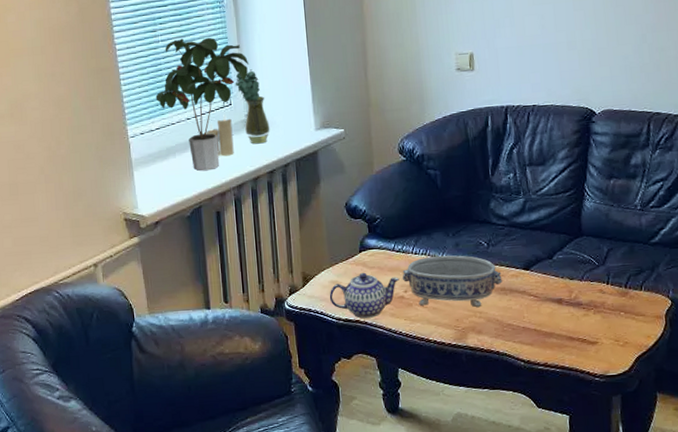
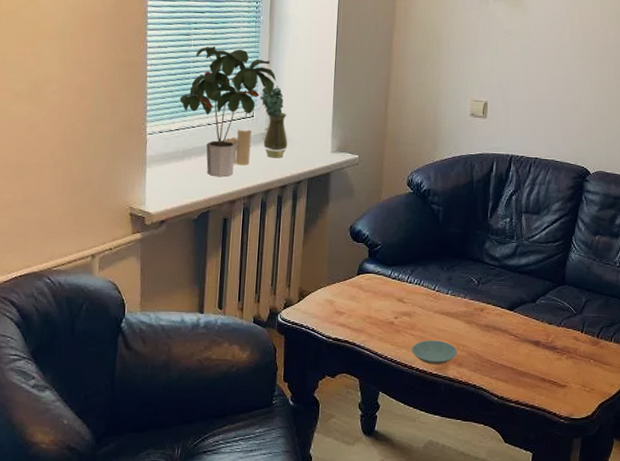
teapot: present [329,272,399,319] -> none [322,294,392,340]
decorative bowl: present [402,255,502,308] -> none [394,287,487,341]
saucer: none [426,309,475,336] -> present [412,340,457,365]

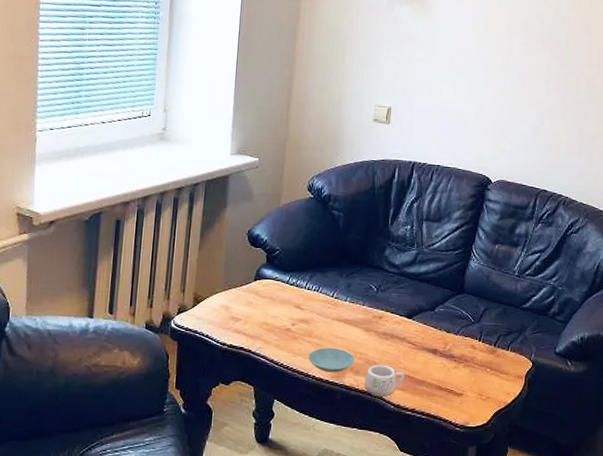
potted plant: present [179,46,277,177] -> none [72,41,175,178]
candle: present [224,125,252,166] -> none [119,124,148,166]
vase: present [259,86,288,158] -> none [157,84,186,160]
teacup: none [467,356,509,389] -> present [363,364,406,397]

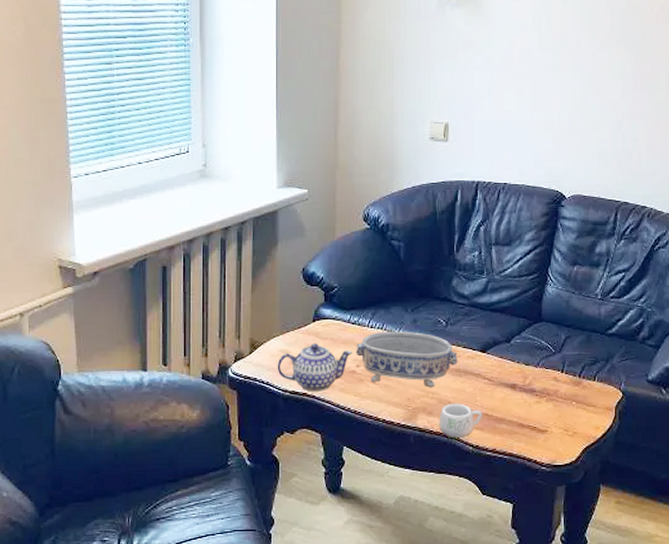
teapot: none [217,300,289,347] -> present [277,343,352,392]
decorative bowl: none [291,293,386,349] -> present [355,331,458,388]
saucer: present [308,347,354,373] -> none [377,388,426,415]

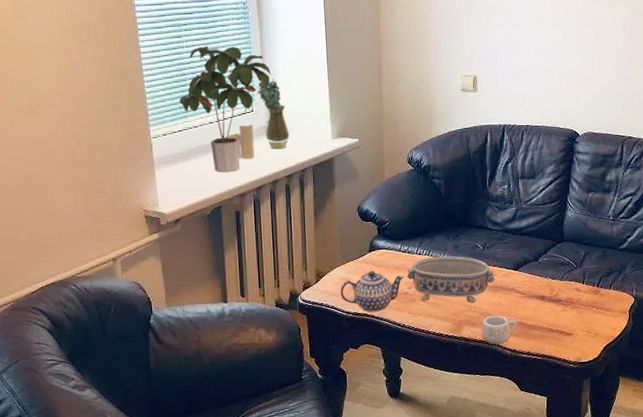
potted plant: none [105,75,212,221] -> present [179,46,272,173]
candle: none [158,162,187,207] -> present [227,120,255,160]
vase: none [194,116,229,197] -> present [257,79,290,150]

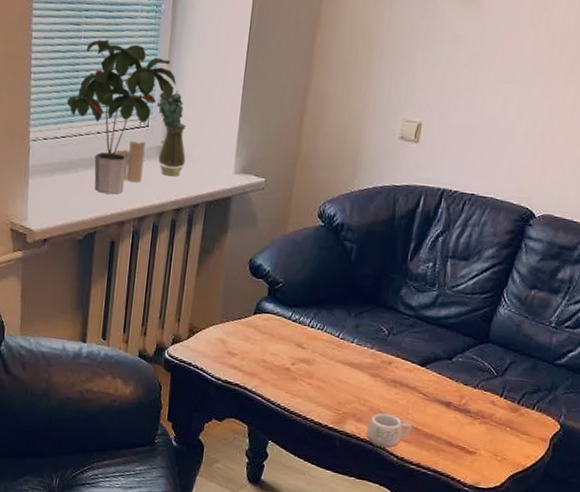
teapot: present [340,270,404,312] -> none [212,335,290,384]
decorative bowl: present [406,256,495,303] -> none [292,332,396,395]

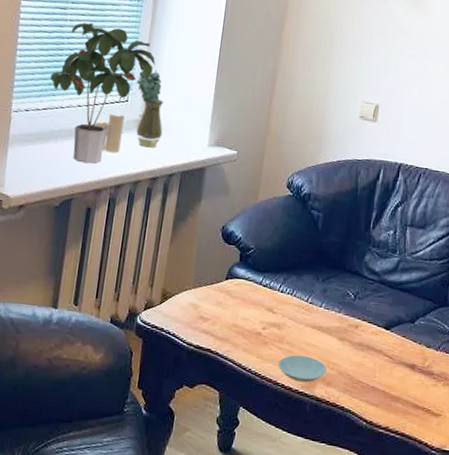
saucer: none [307,390,358,418] -> present [278,355,327,383]
teacup: present [365,412,413,448] -> none [335,376,380,412]

